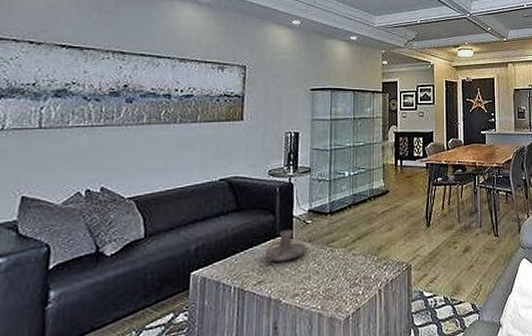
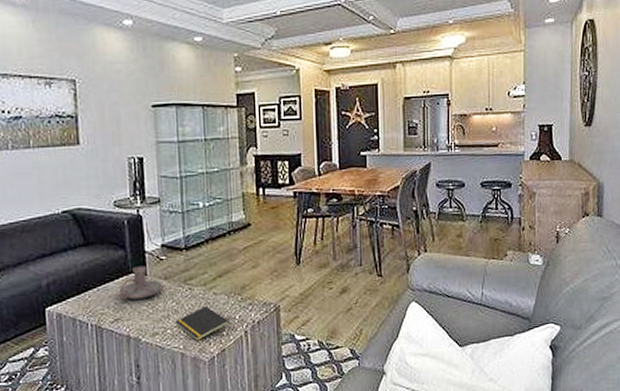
notepad: none [315,267,366,301] -> present [175,306,230,341]

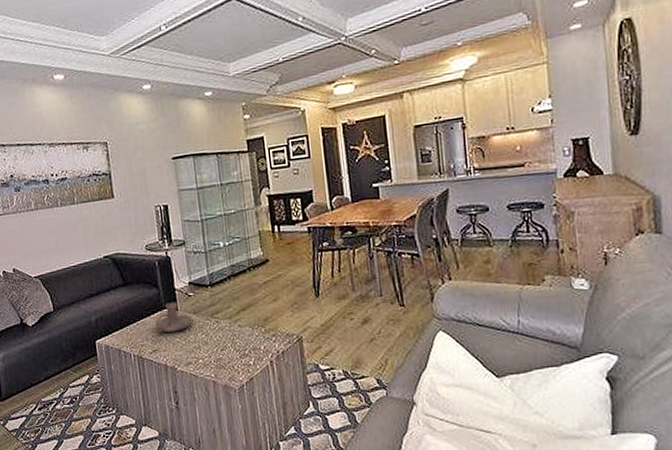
notepad: present [175,306,230,341] -> none [205,338,256,370]

